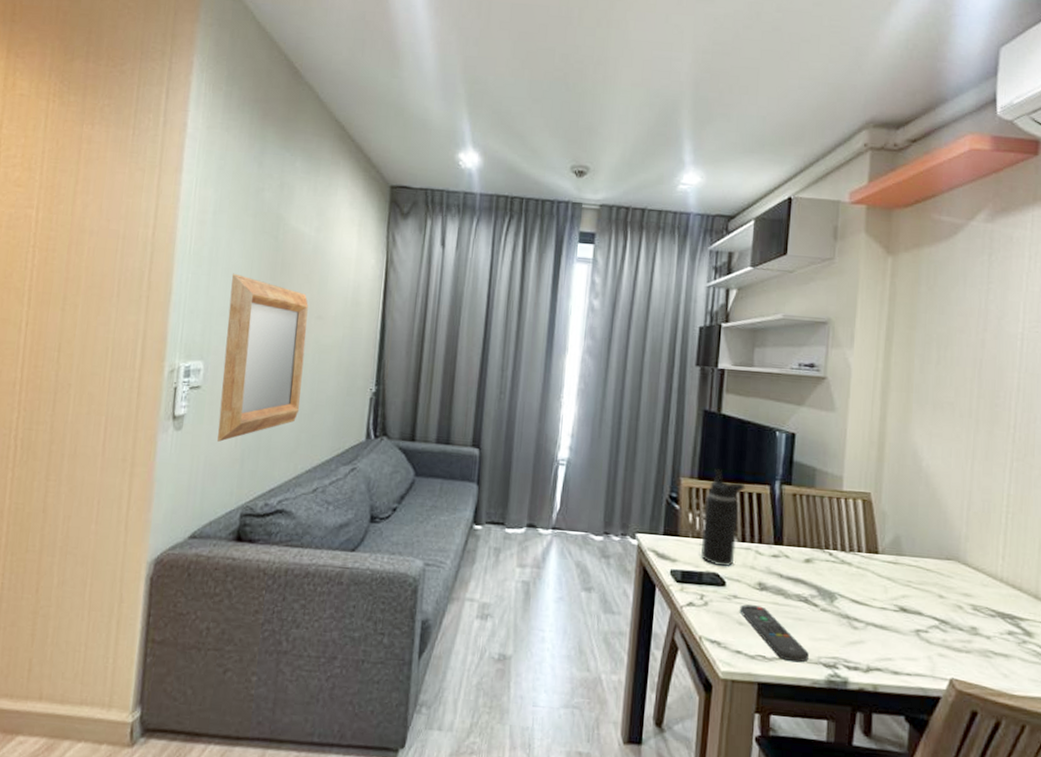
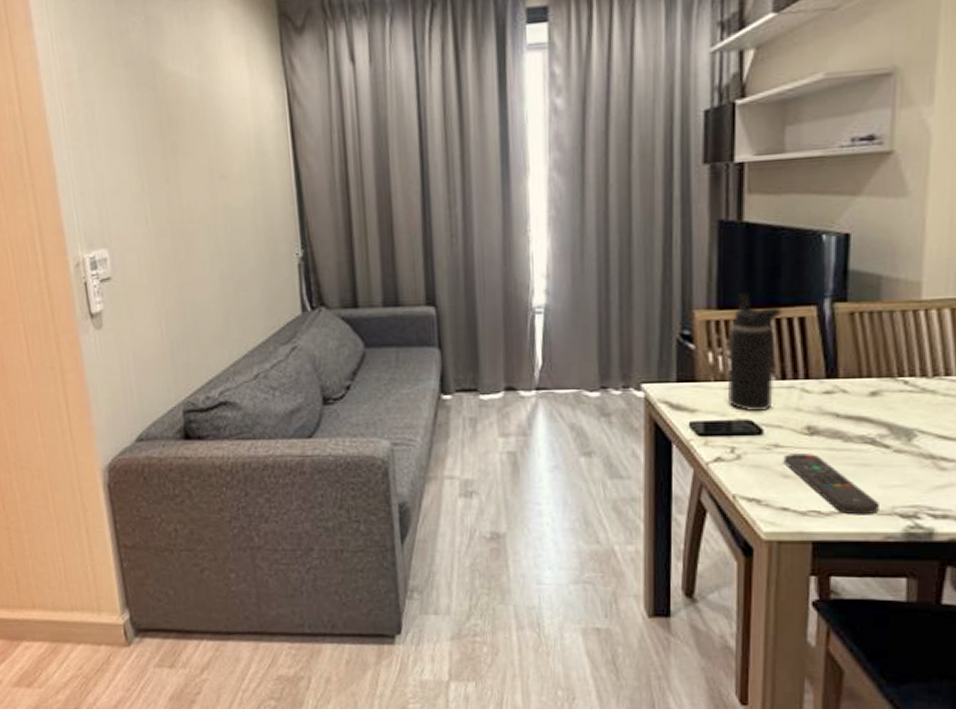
mirror: present [217,273,308,442] -> none [115,140,222,336]

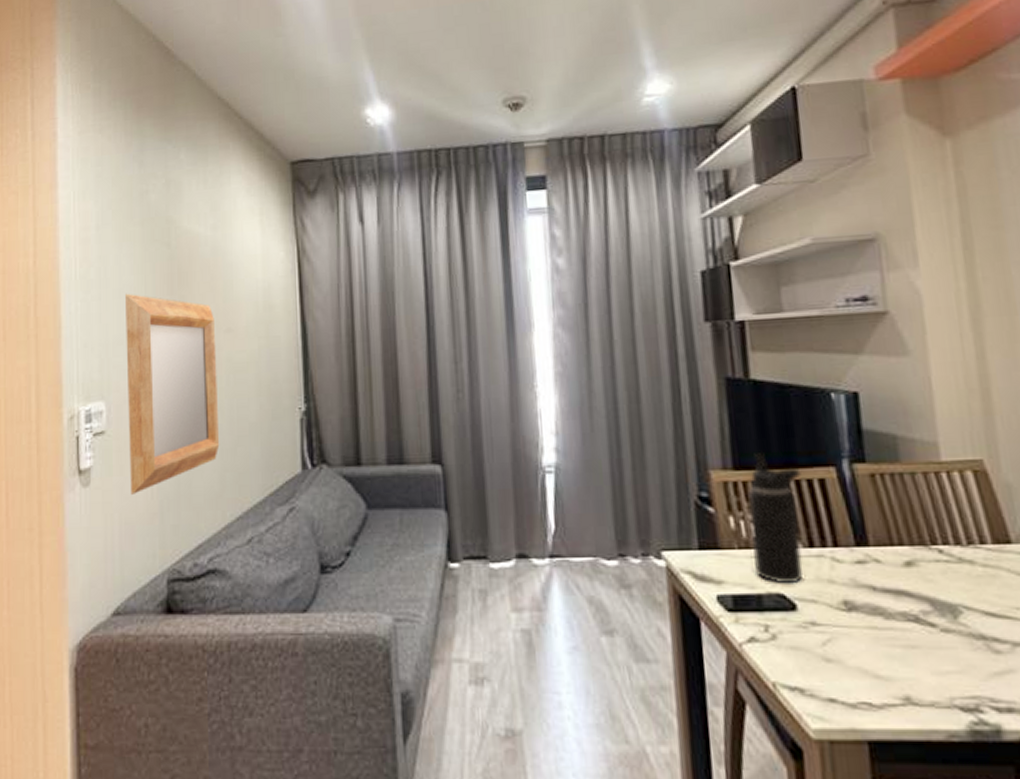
mirror: none [115,140,222,336] -> present [124,293,220,495]
remote control: present [783,454,879,515] -> none [822,633,936,708]

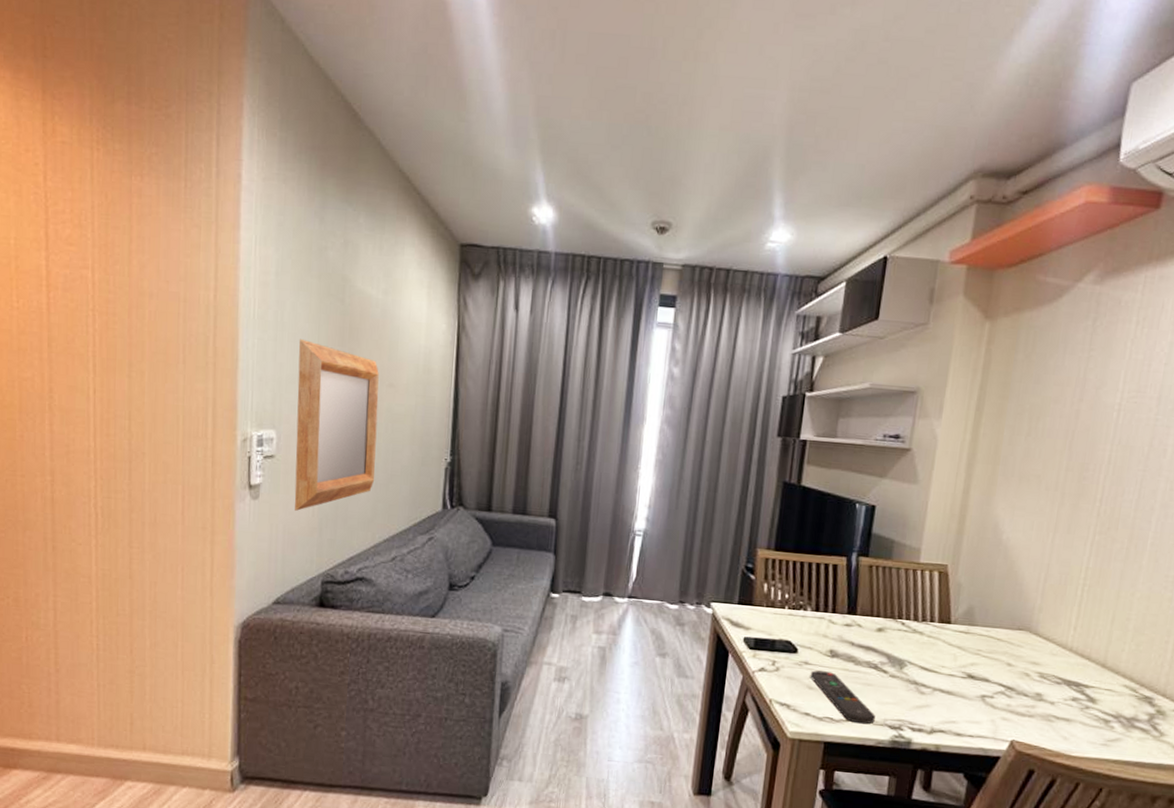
water bottle: present [748,453,804,584] -> none [775,540,822,636]
remote control: none [822,633,936,708] -> present [810,670,876,724]

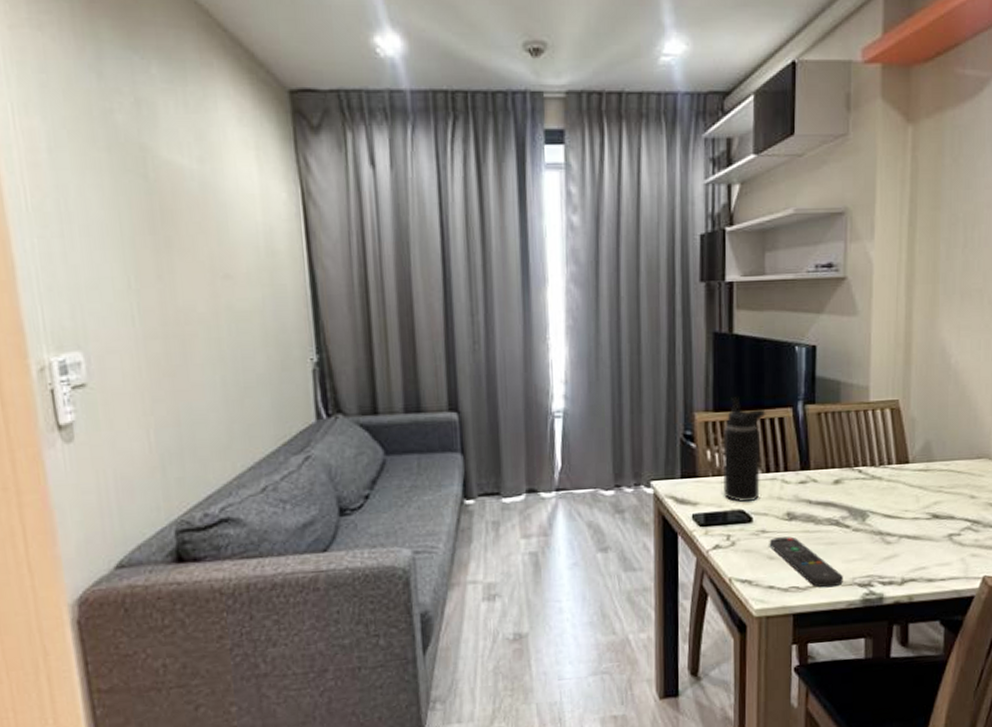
mirror: present [294,338,379,511] -> none [94,230,225,449]
water bottle: none [775,540,822,636] -> present [722,397,766,502]

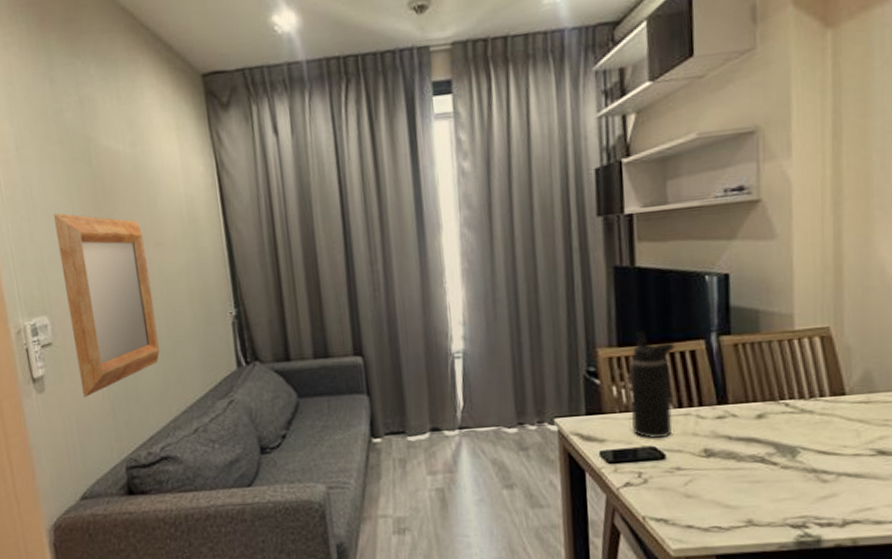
mirror: none [94,230,225,449] -> present [53,212,160,397]
remote control: present [769,536,843,588] -> none [685,474,772,528]

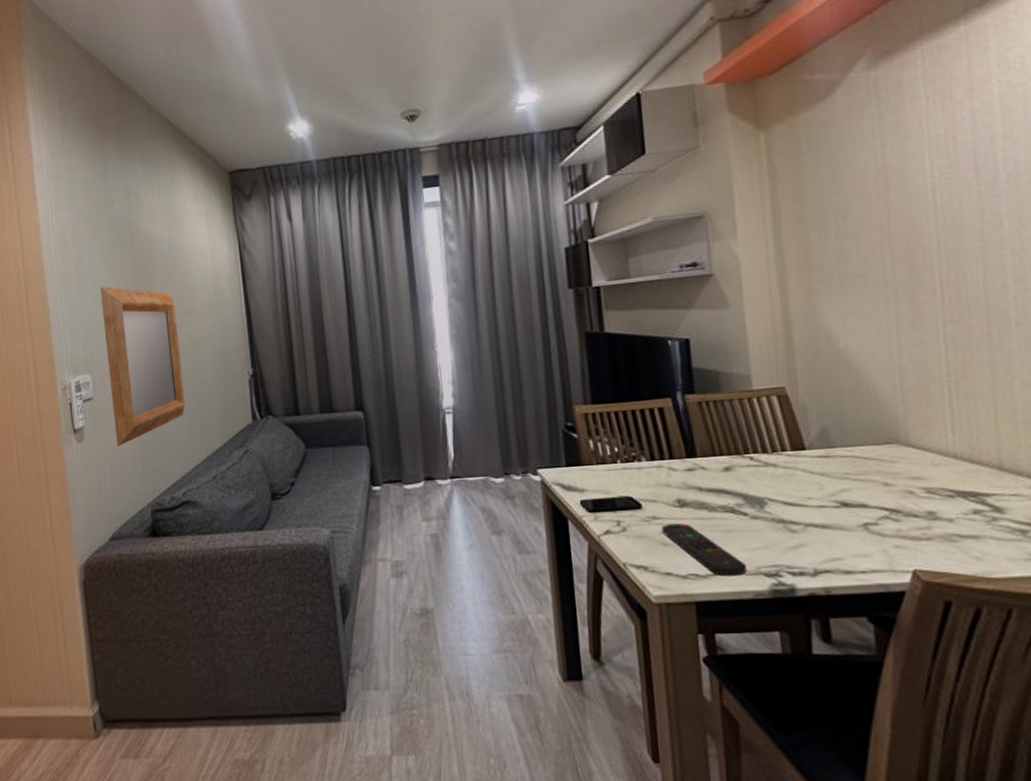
water bottle: present [629,331,676,438] -> none [603,390,647,489]
remote control: none [685,474,772,528] -> present [661,523,747,576]

